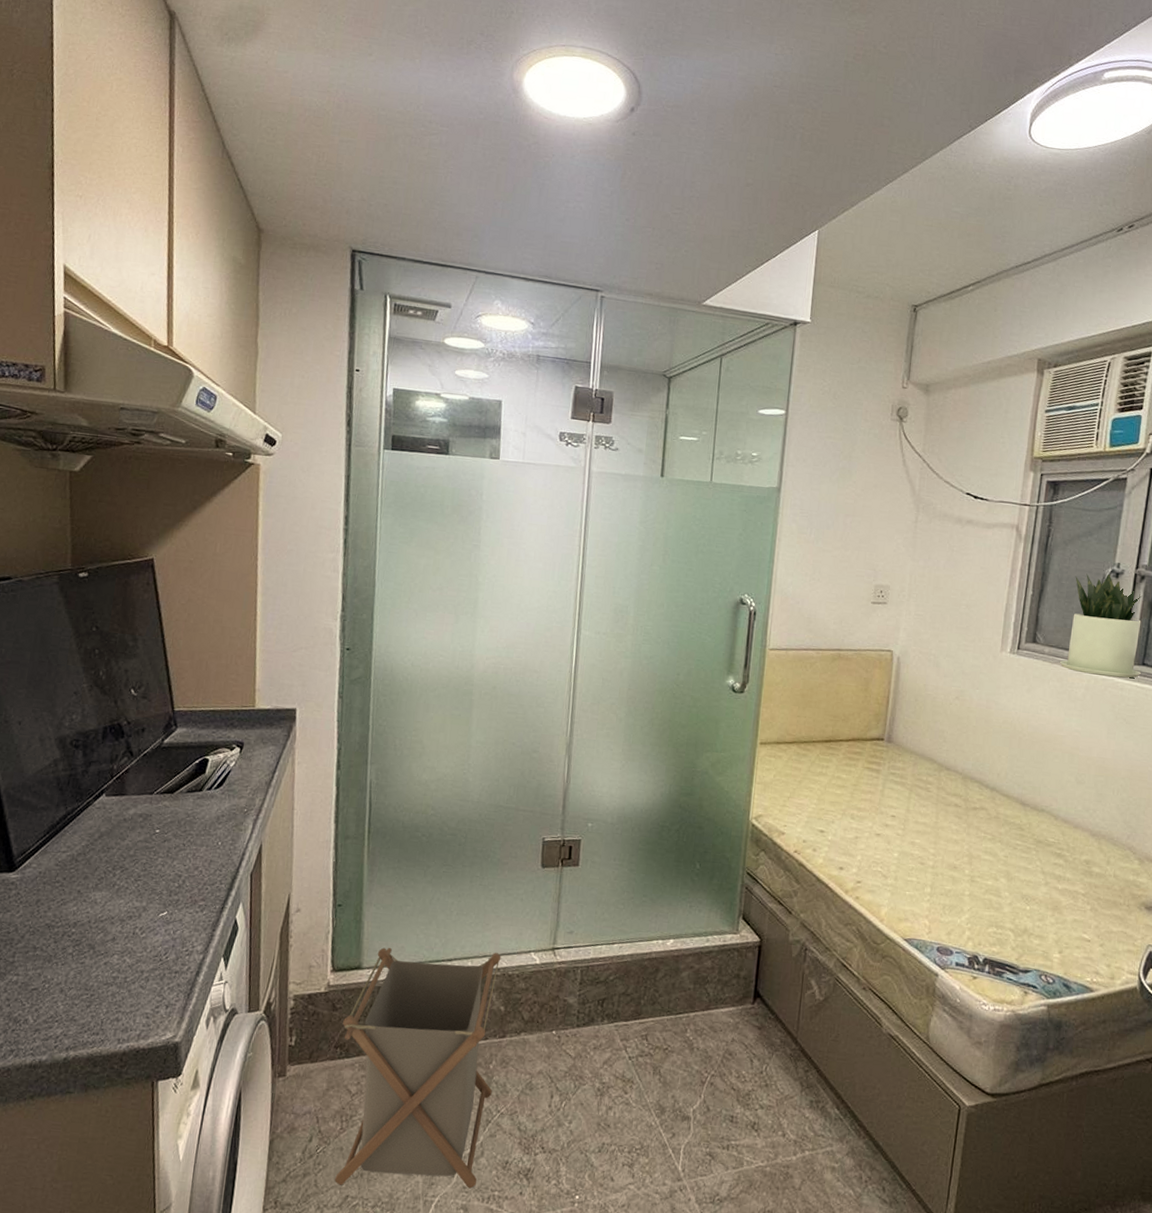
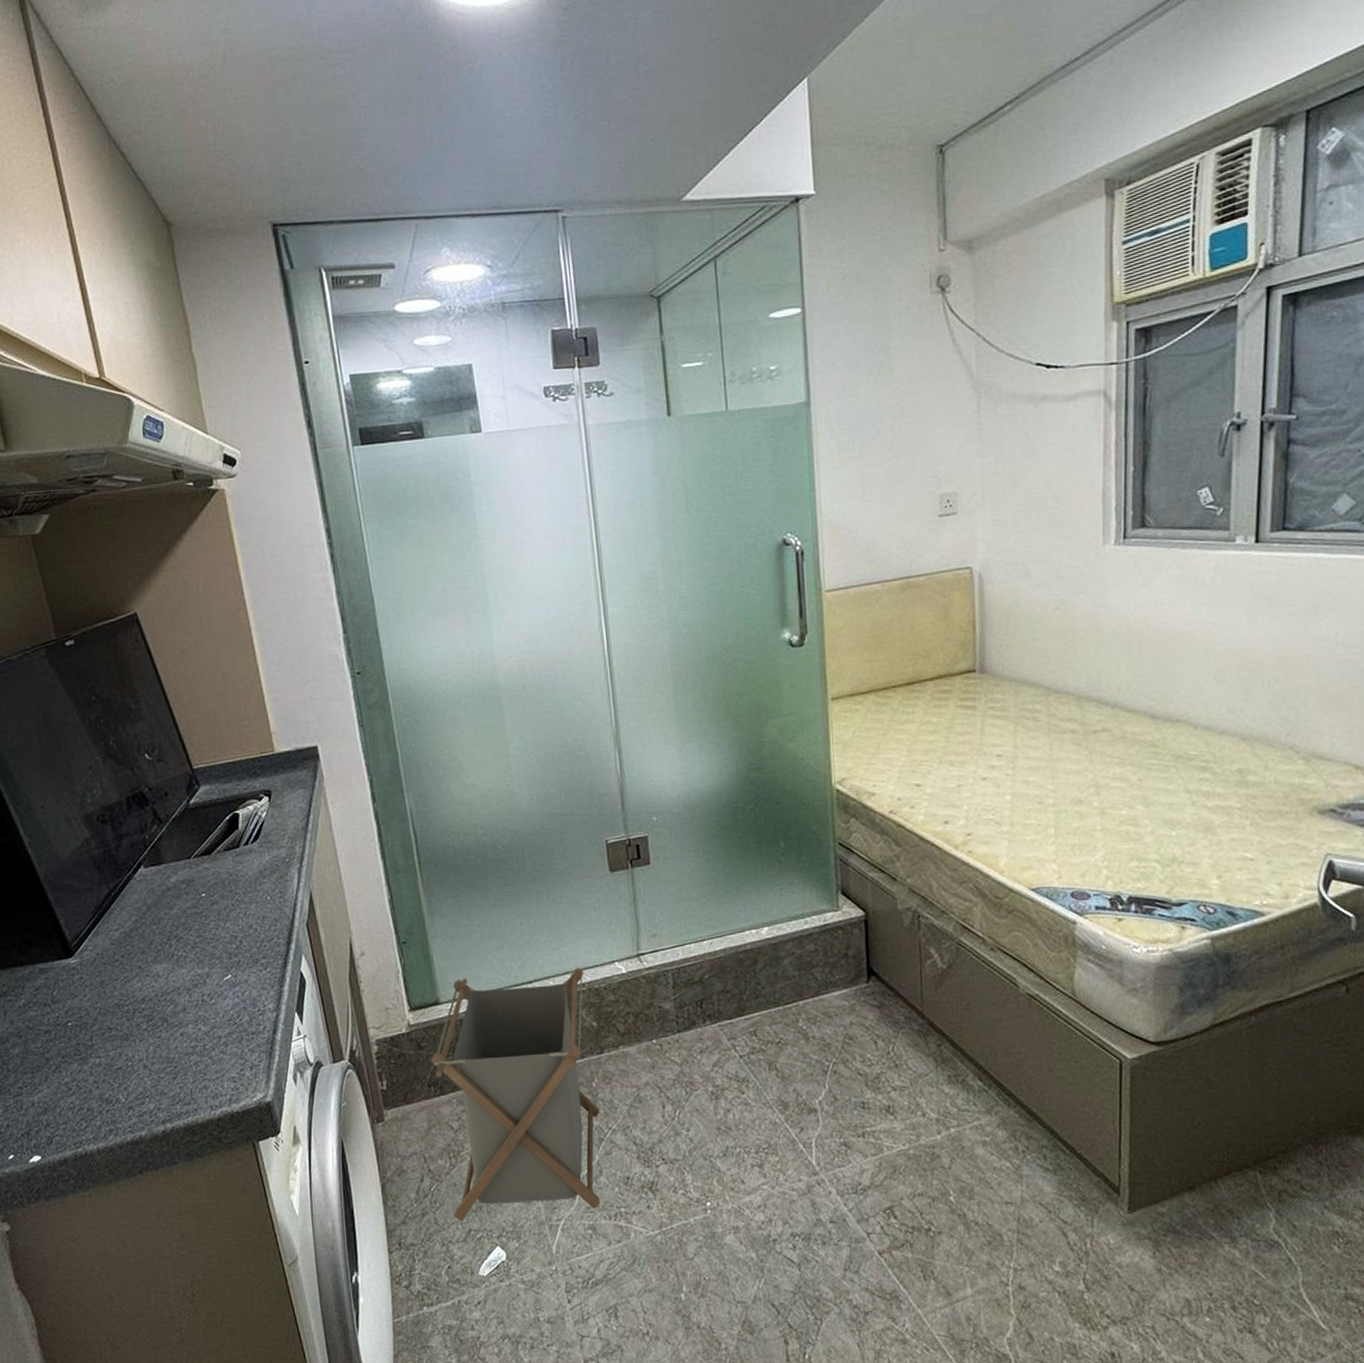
planter: present [1059,573,1142,679] -> none [1177,427,1283,553]

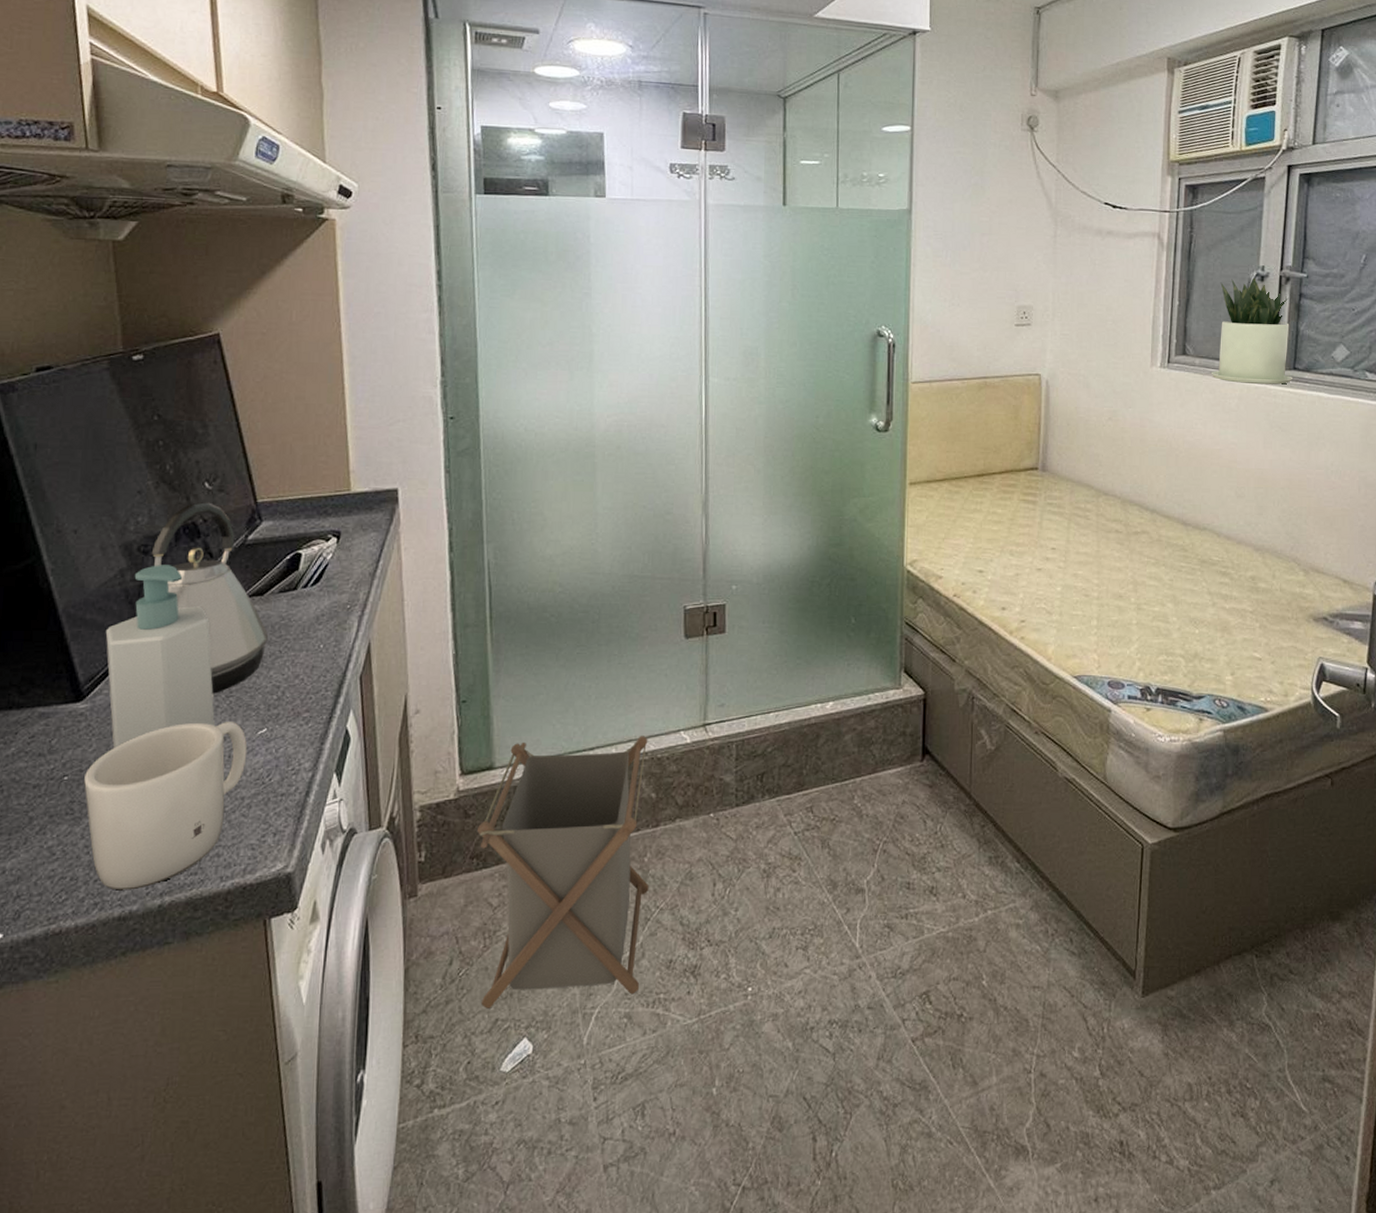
soap bottle: none [82,832,186,997] -> present [105,565,215,748]
mug: none [84,970,218,1119] -> present [84,722,248,891]
kettle: none [109,772,221,946] -> present [151,502,269,694]
planter: none [1177,427,1283,553] -> present [1211,278,1293,385]

